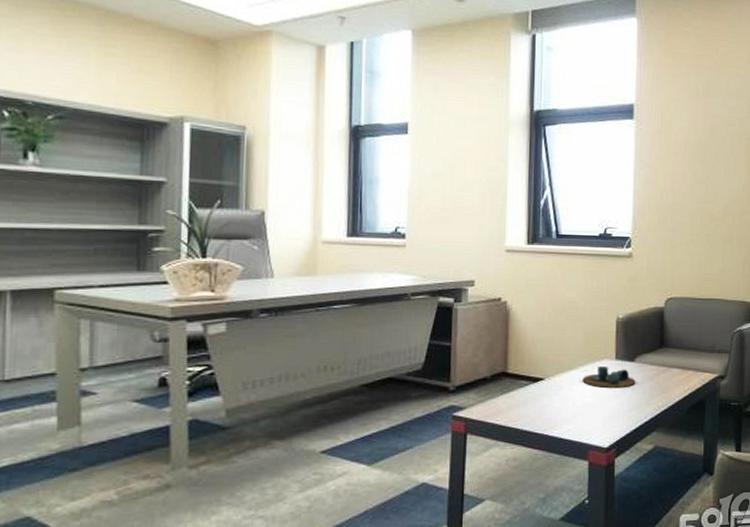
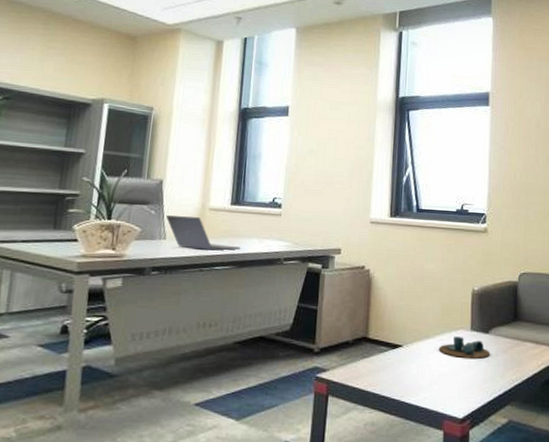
laptop: none [271,251,361,288] -> present [165,215,241,251]

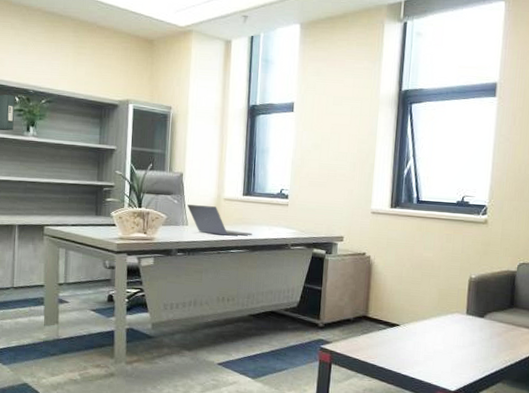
cup set: present [439,337,490,359] -> none [434,319,485,340]

